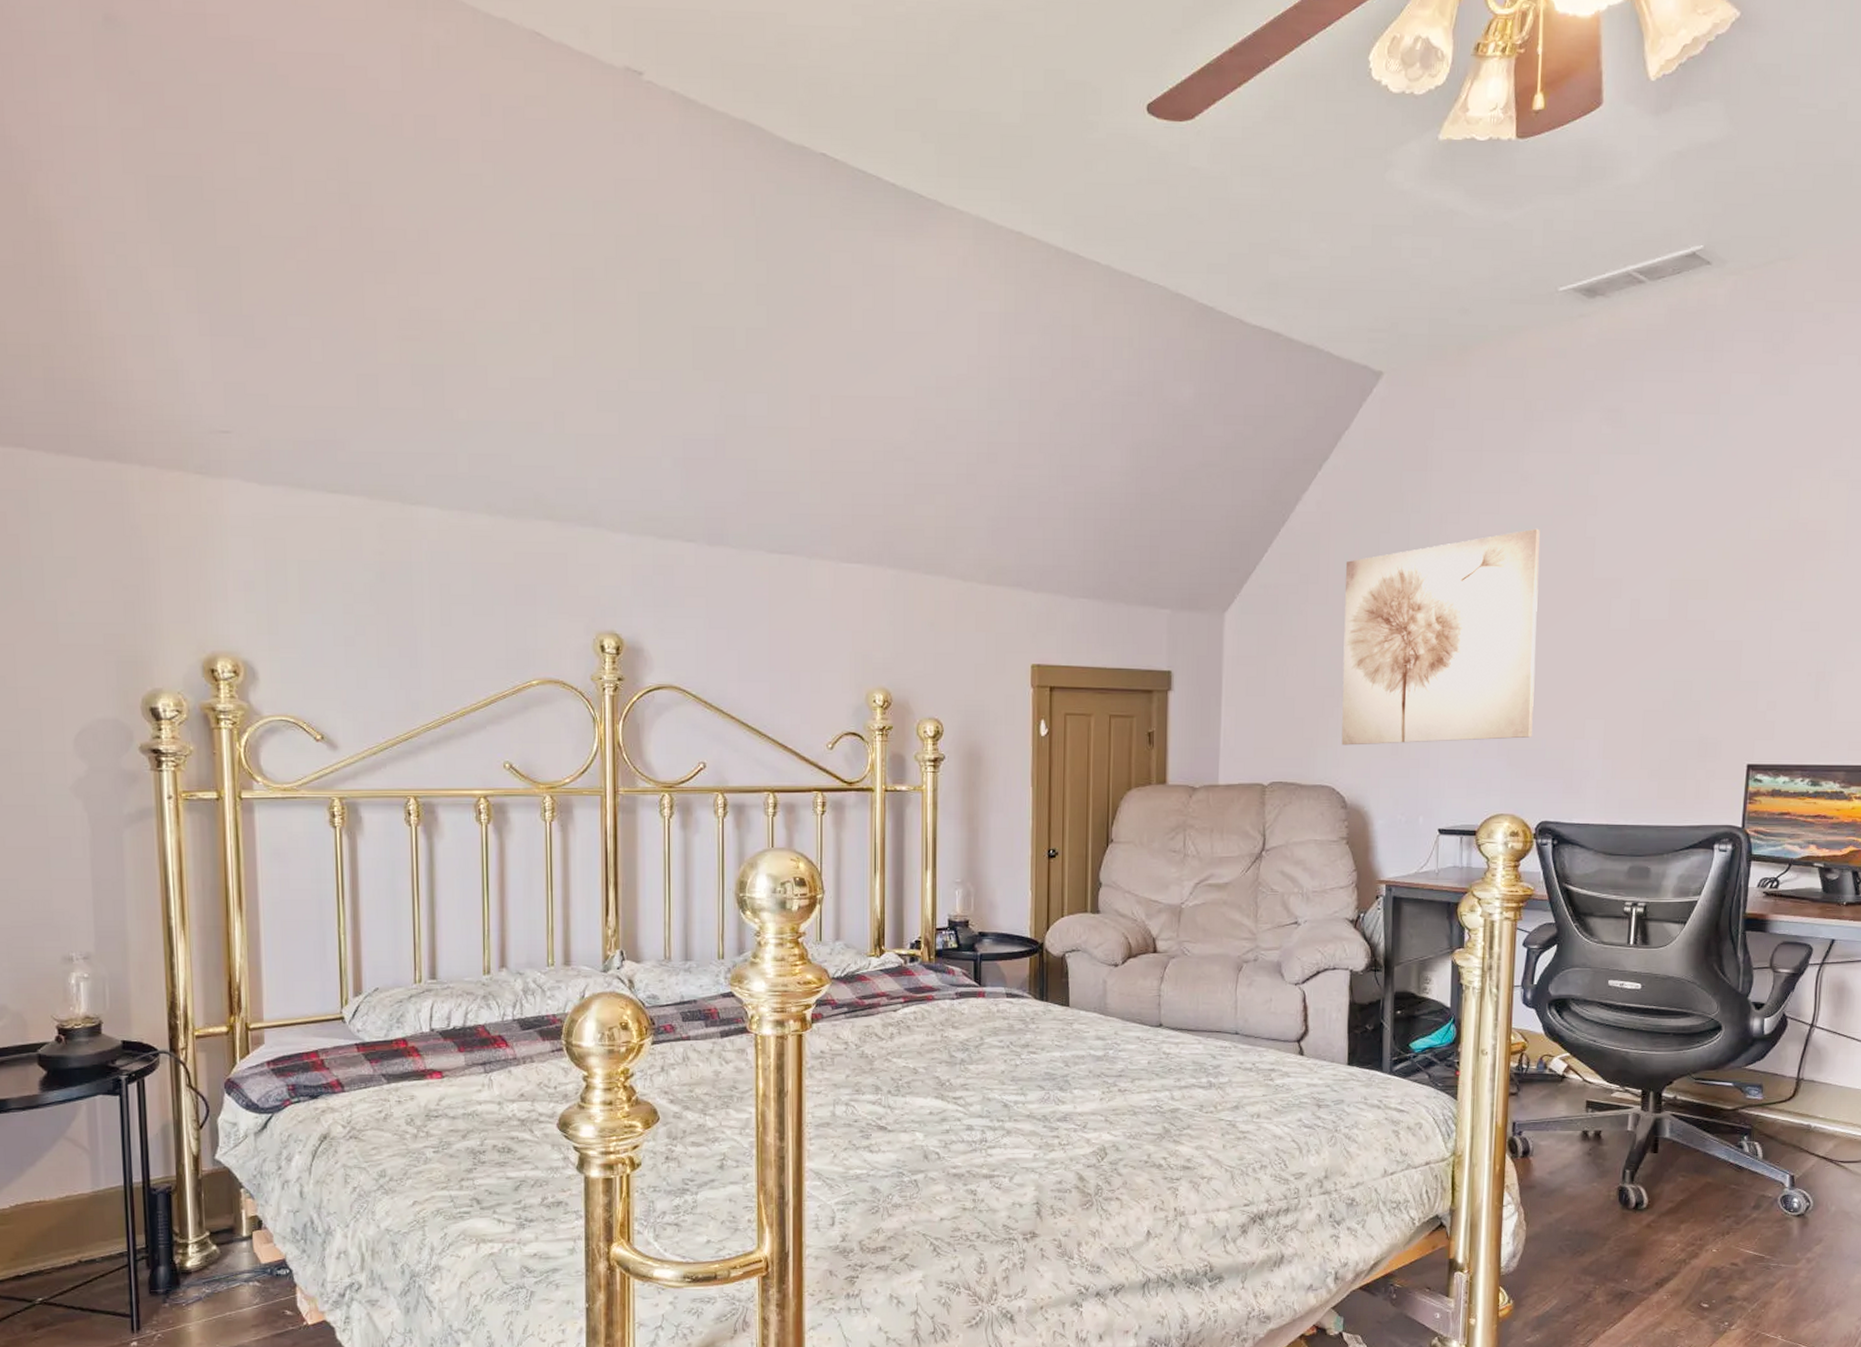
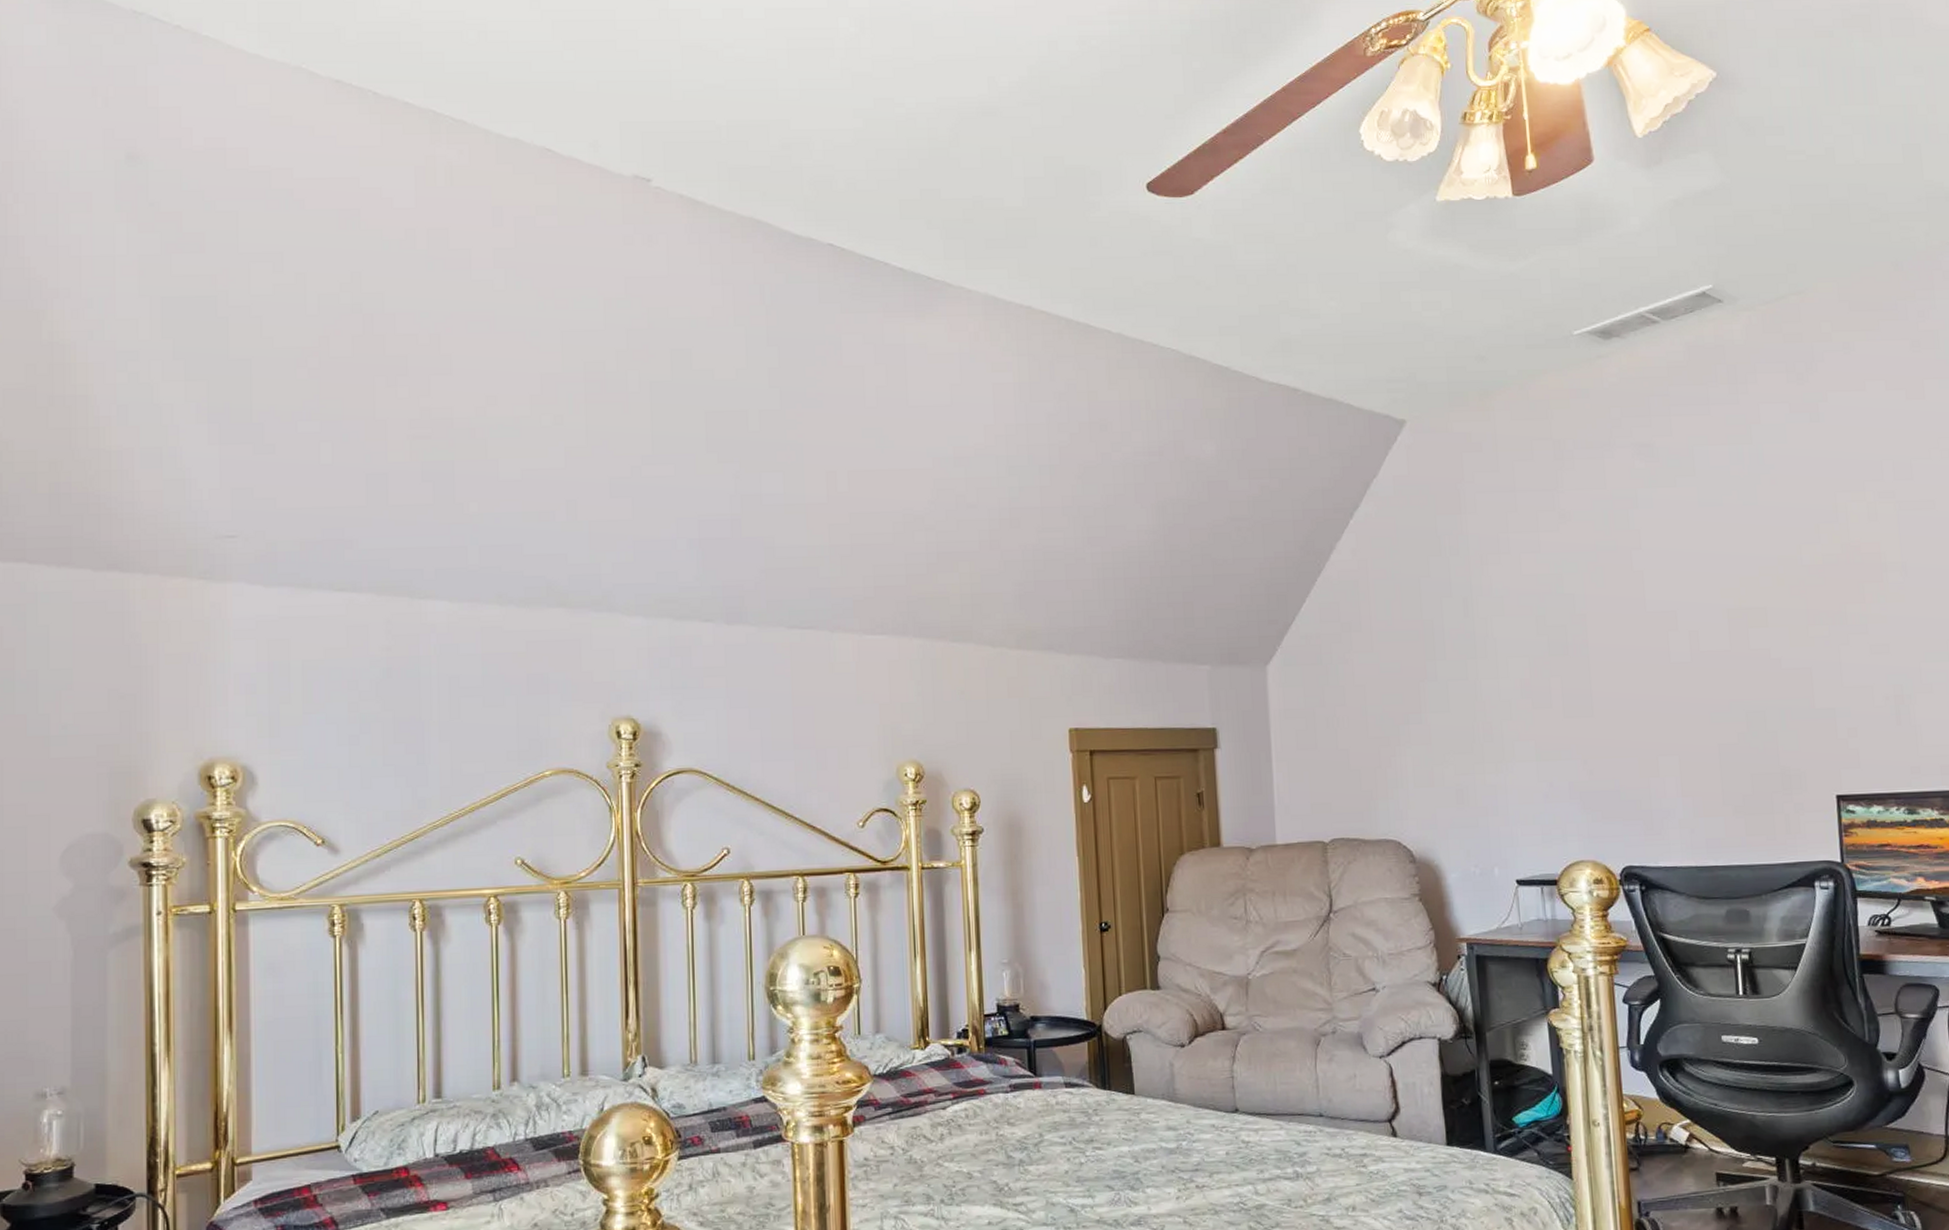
wall art: present [1341,528,1540,745] -> none [1387,565,1604,797]

